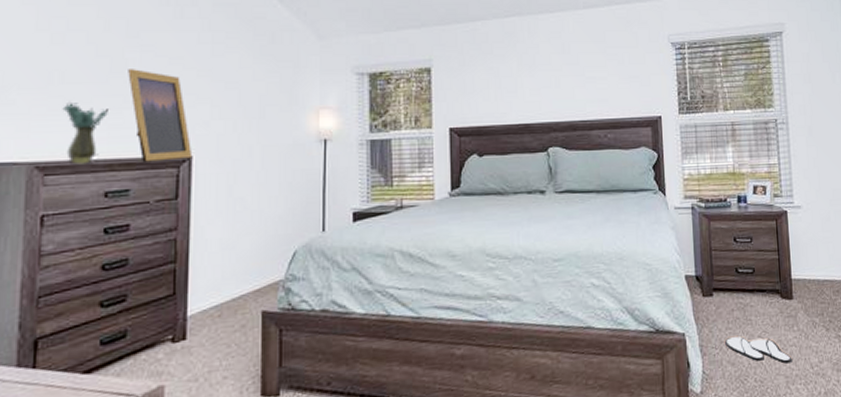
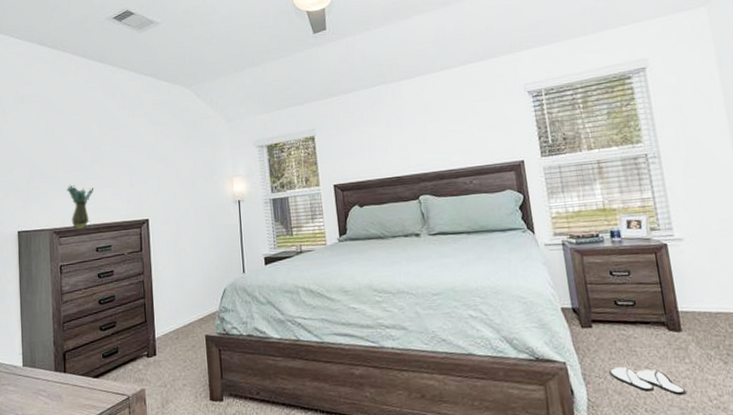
picture frame: present [128,69,193,162] -> none [103,157,149,225]

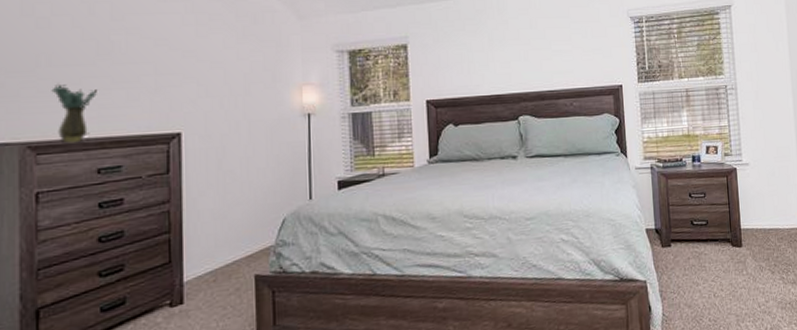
slippers: present [609,367,687,395] -> none [682,281,742,304]

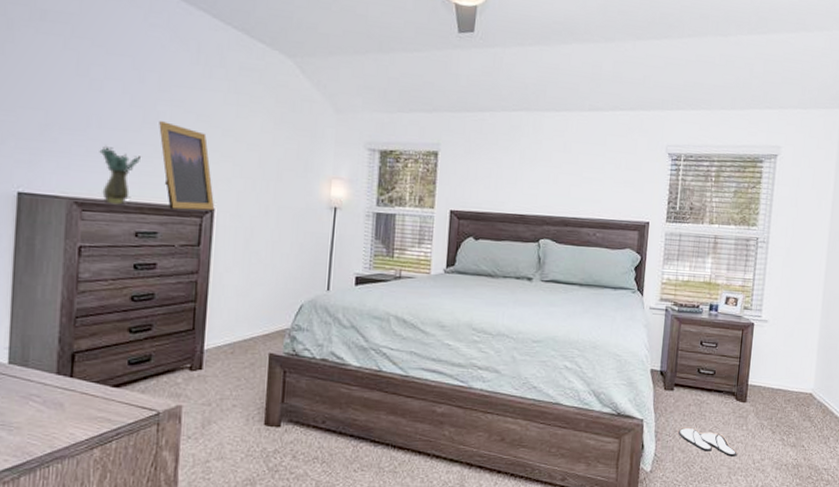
picture frame: none [114,51,182,139] -> present [159,121,215,211]
slippers: none [682,281,742,304] -> present [678,428,737,457]

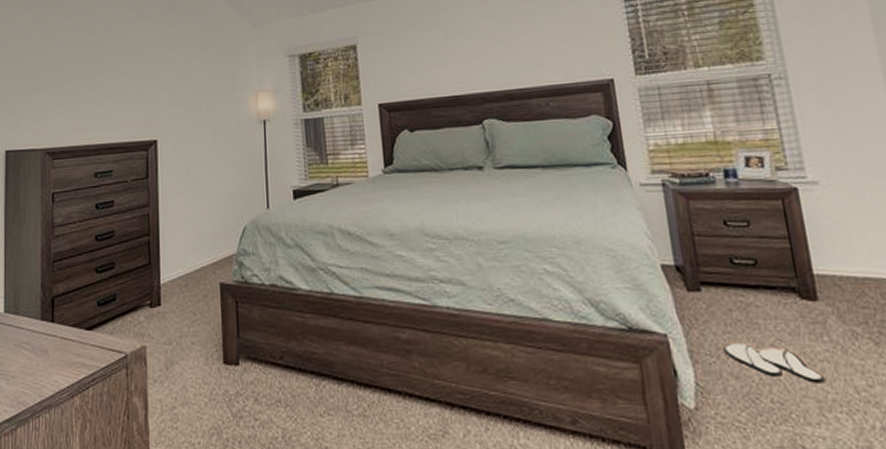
vase: present [99,146,140,205] -> none [63,97,94,150]
picture frame: present [159,121,215,211] -> none [107,66,158,146]

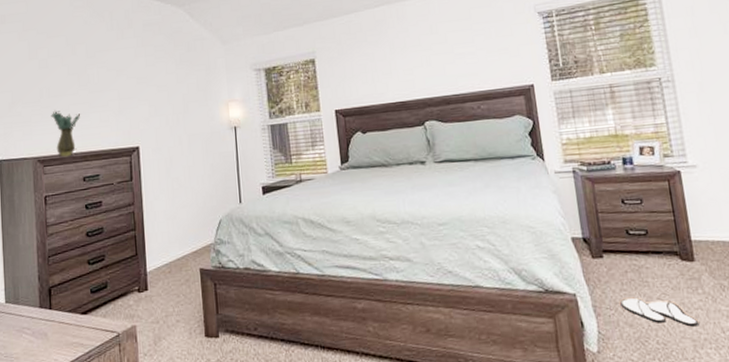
vase: none [63,97,94,150] -> present [51,111,80,157]

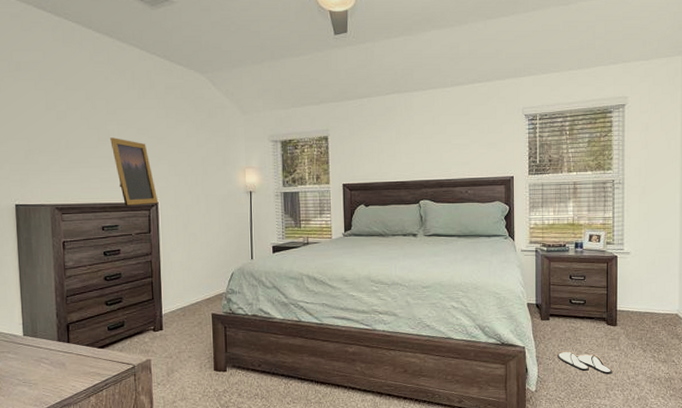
vase: present [51,111,80,157] -> none [69,162,99,207]
picture frame: none [90,81,140,153] -> present [110,137,159,206]

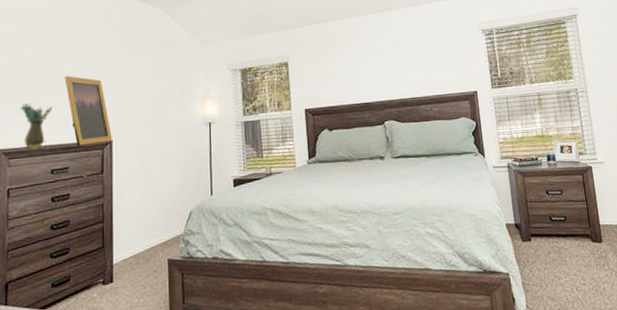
vase: none [69,162,99,207] -> present [20,103,52,150]
slippers: present [558,352,613,374] -> none [544,275,606,299]

